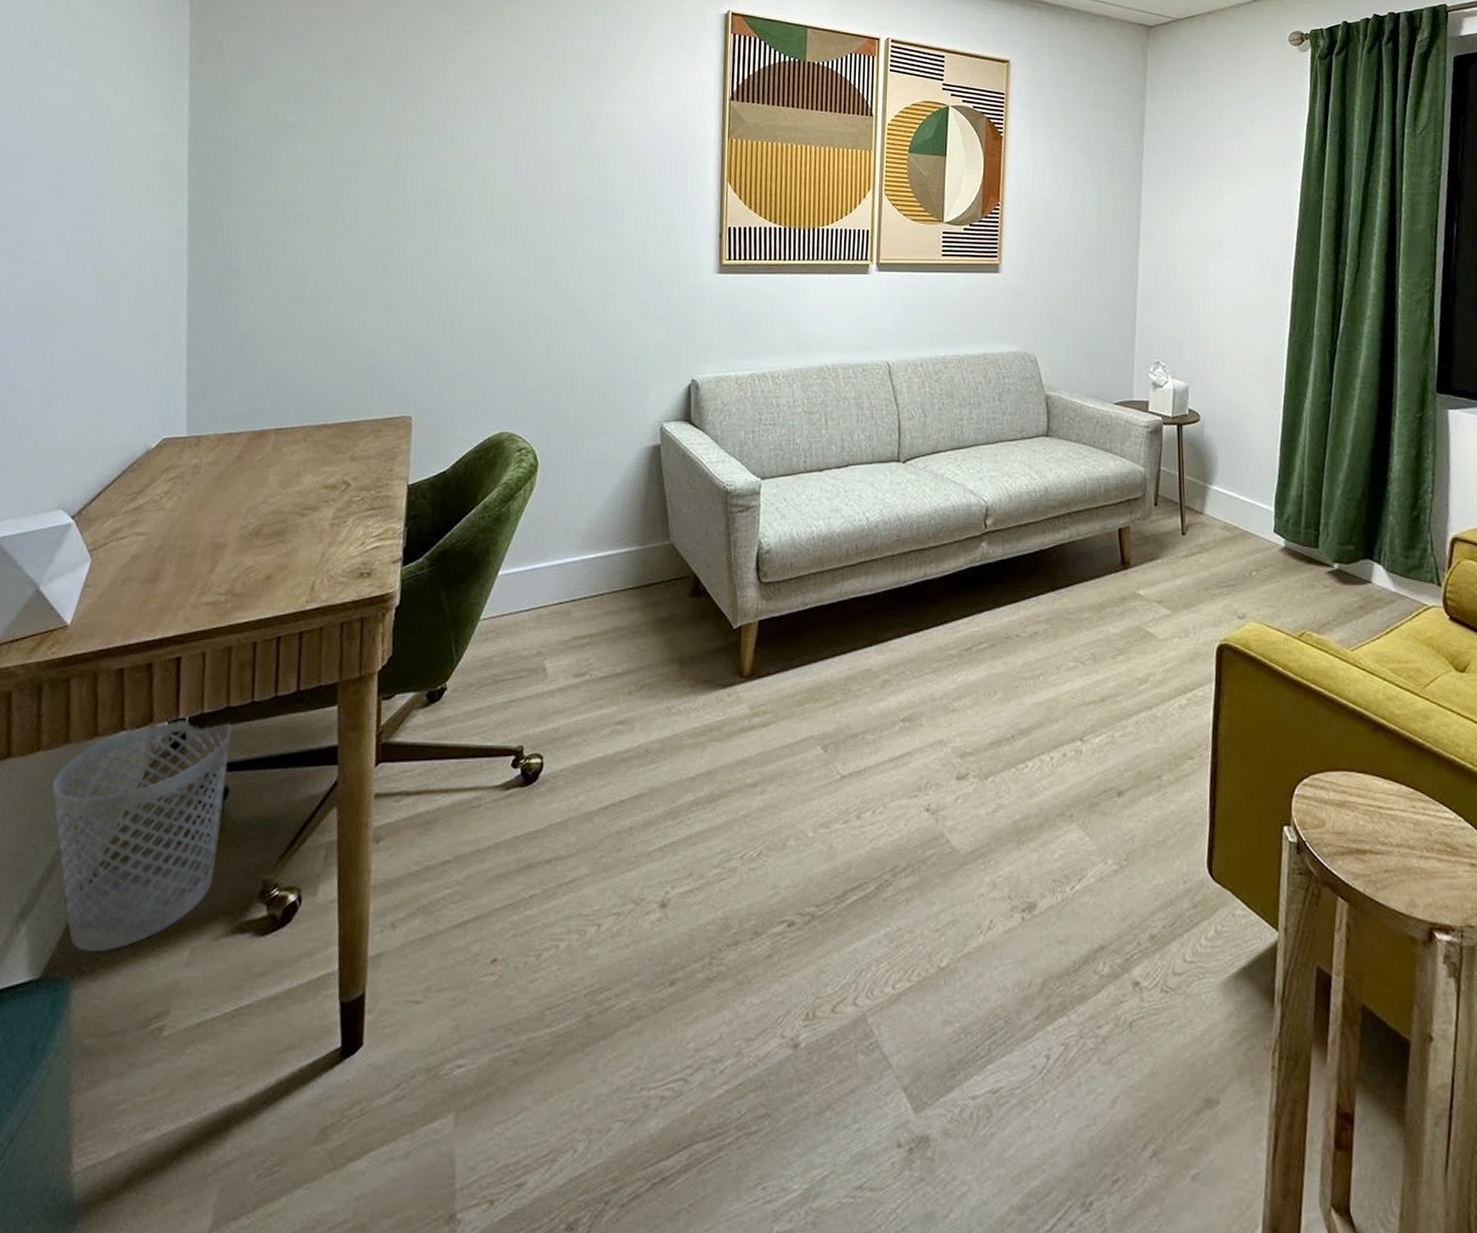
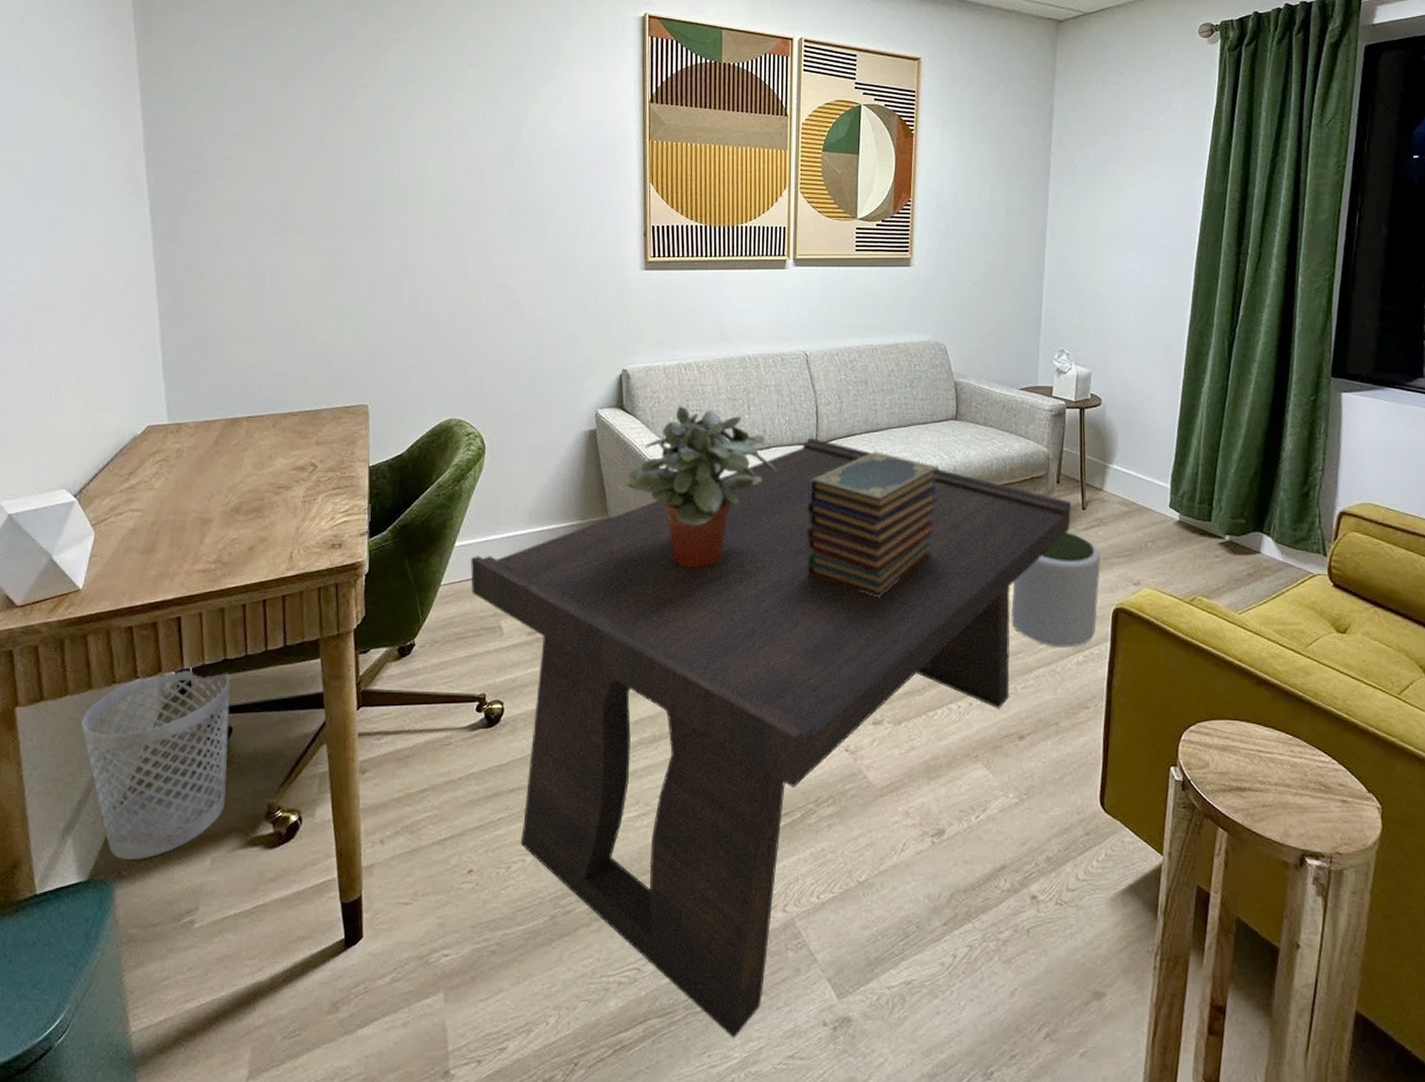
coffee table: none [514,455,1170,1167] -> present [470,437,1071,1040]
potted plant: none [691,419,856,600] -> present [626,406,777,569]
book stack: none [886,469,1030,634] -> present [807,450,940,598]
plant pot: none [1107,559,1203,689] -> present [1010,531,1100,648]

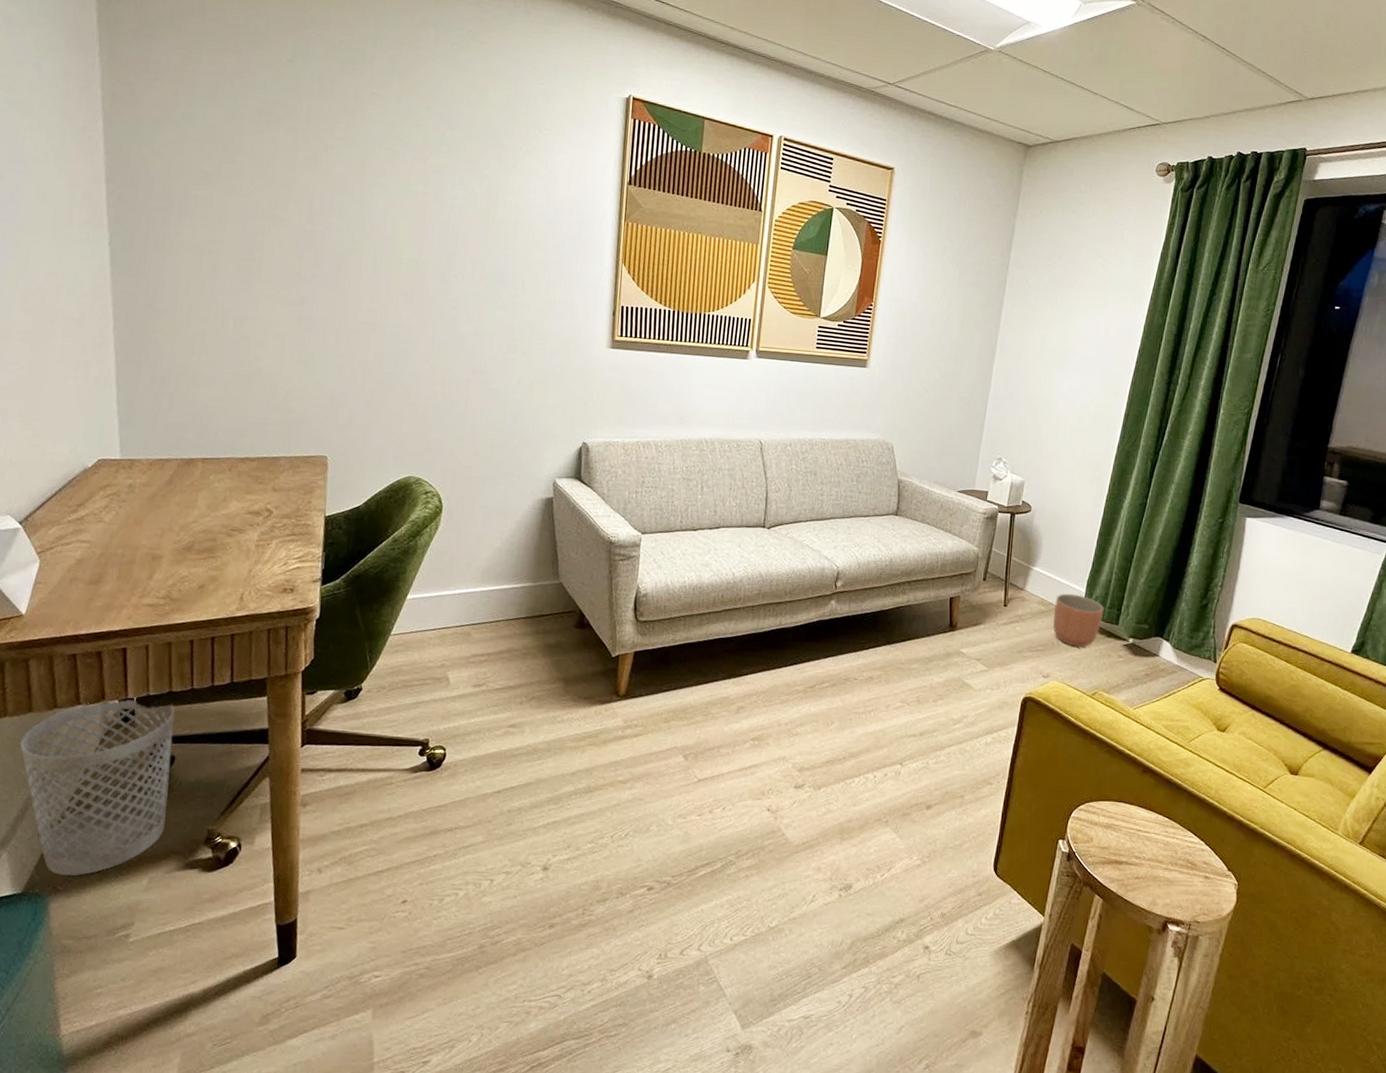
coffee table: present [470,437,1071,1040] -> none [420,521,994,1061]
potted plant: present [626,406,777,569] -> none [578,481,725,636]
book stack: present [807,450,940,598] -> none [745,538,877,674]
plant pot: present [1010,531,1100,648] -> none [929,625,1016,730]
planter: none [1137,491,1194,550] -> present [1053,593,1104,648]

